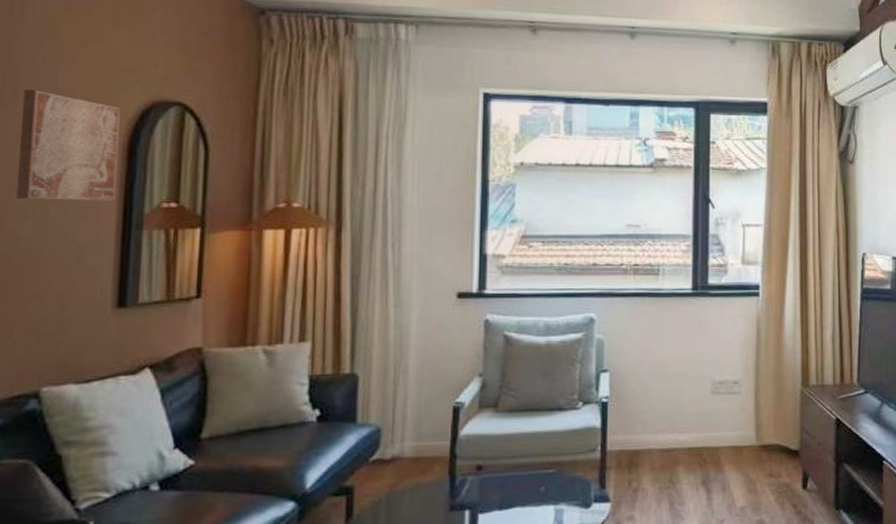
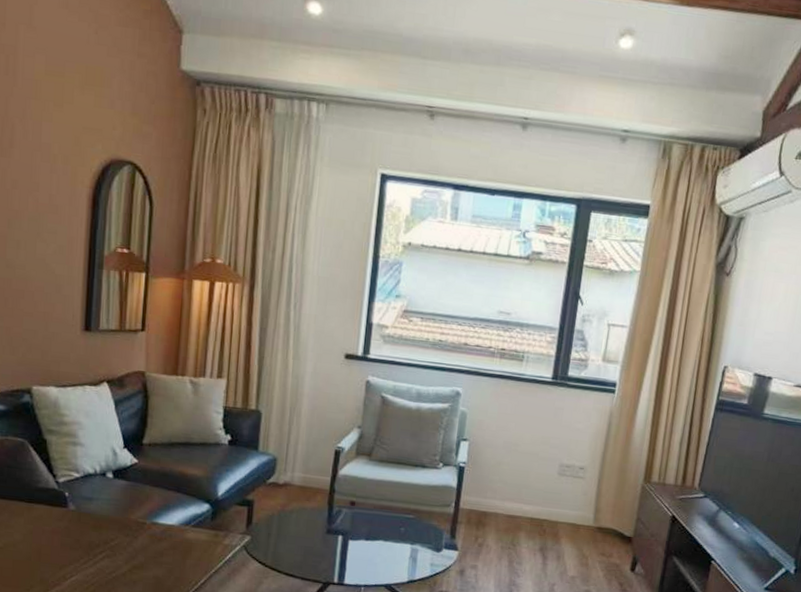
wall art: present [15,89,120,202] -> none [12,140,87,244]

